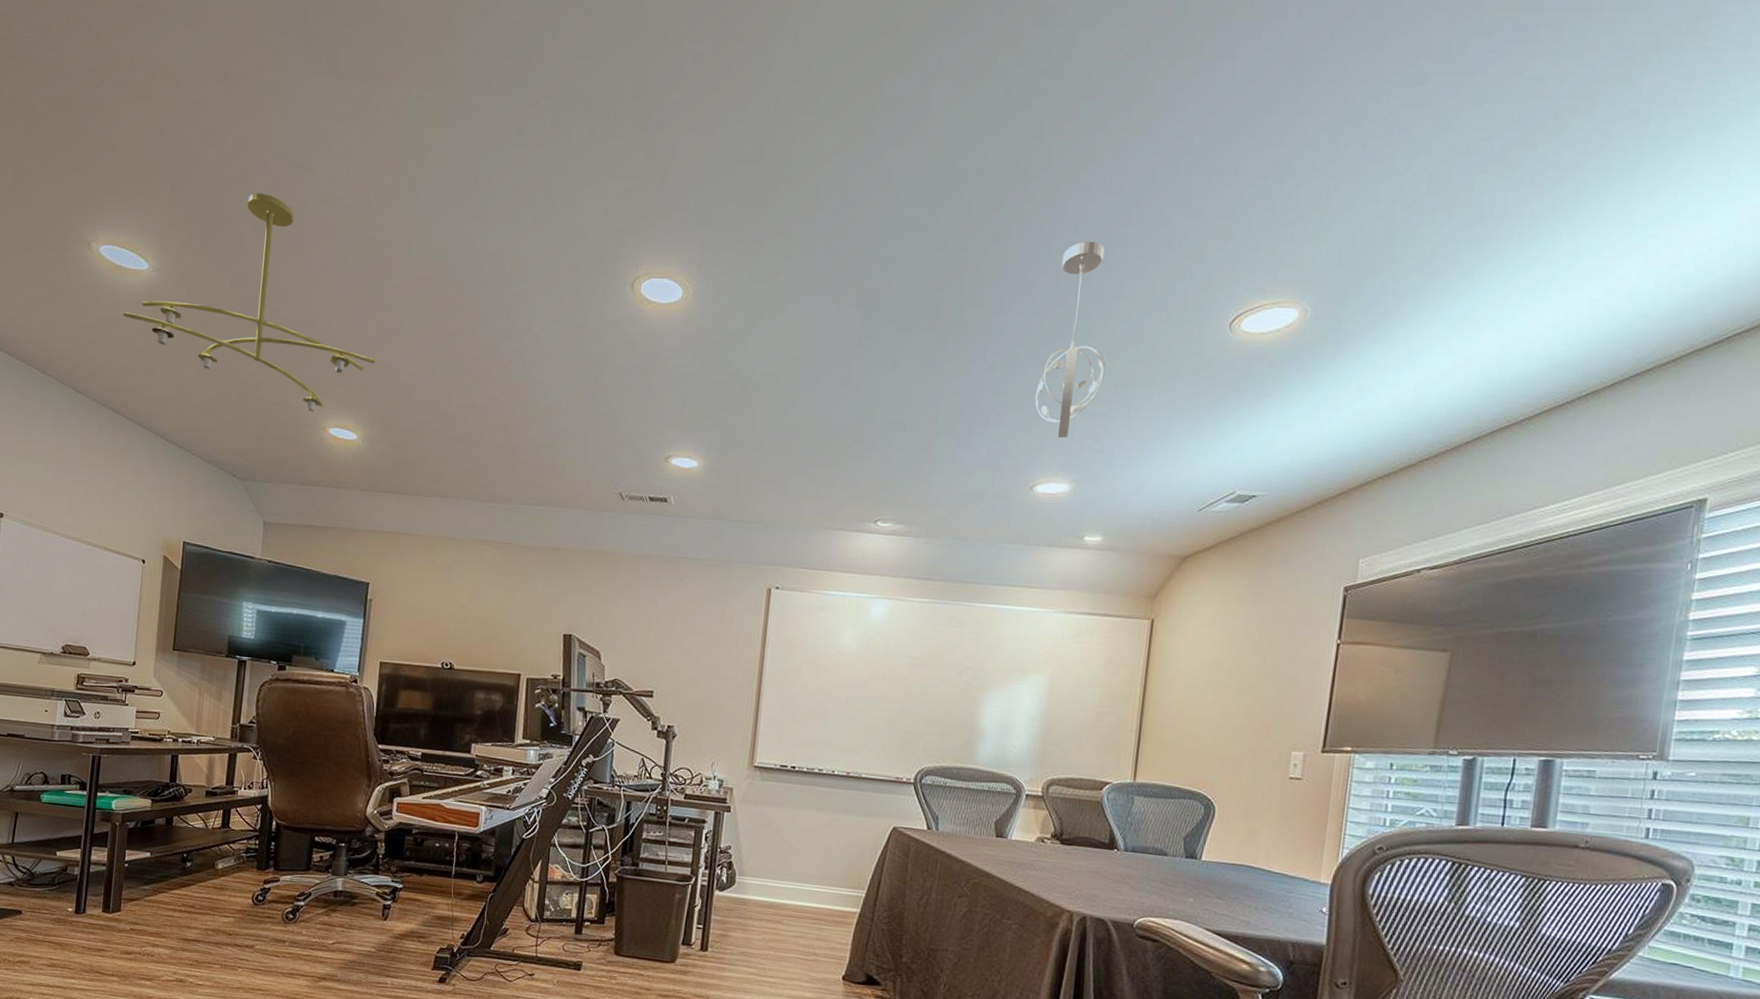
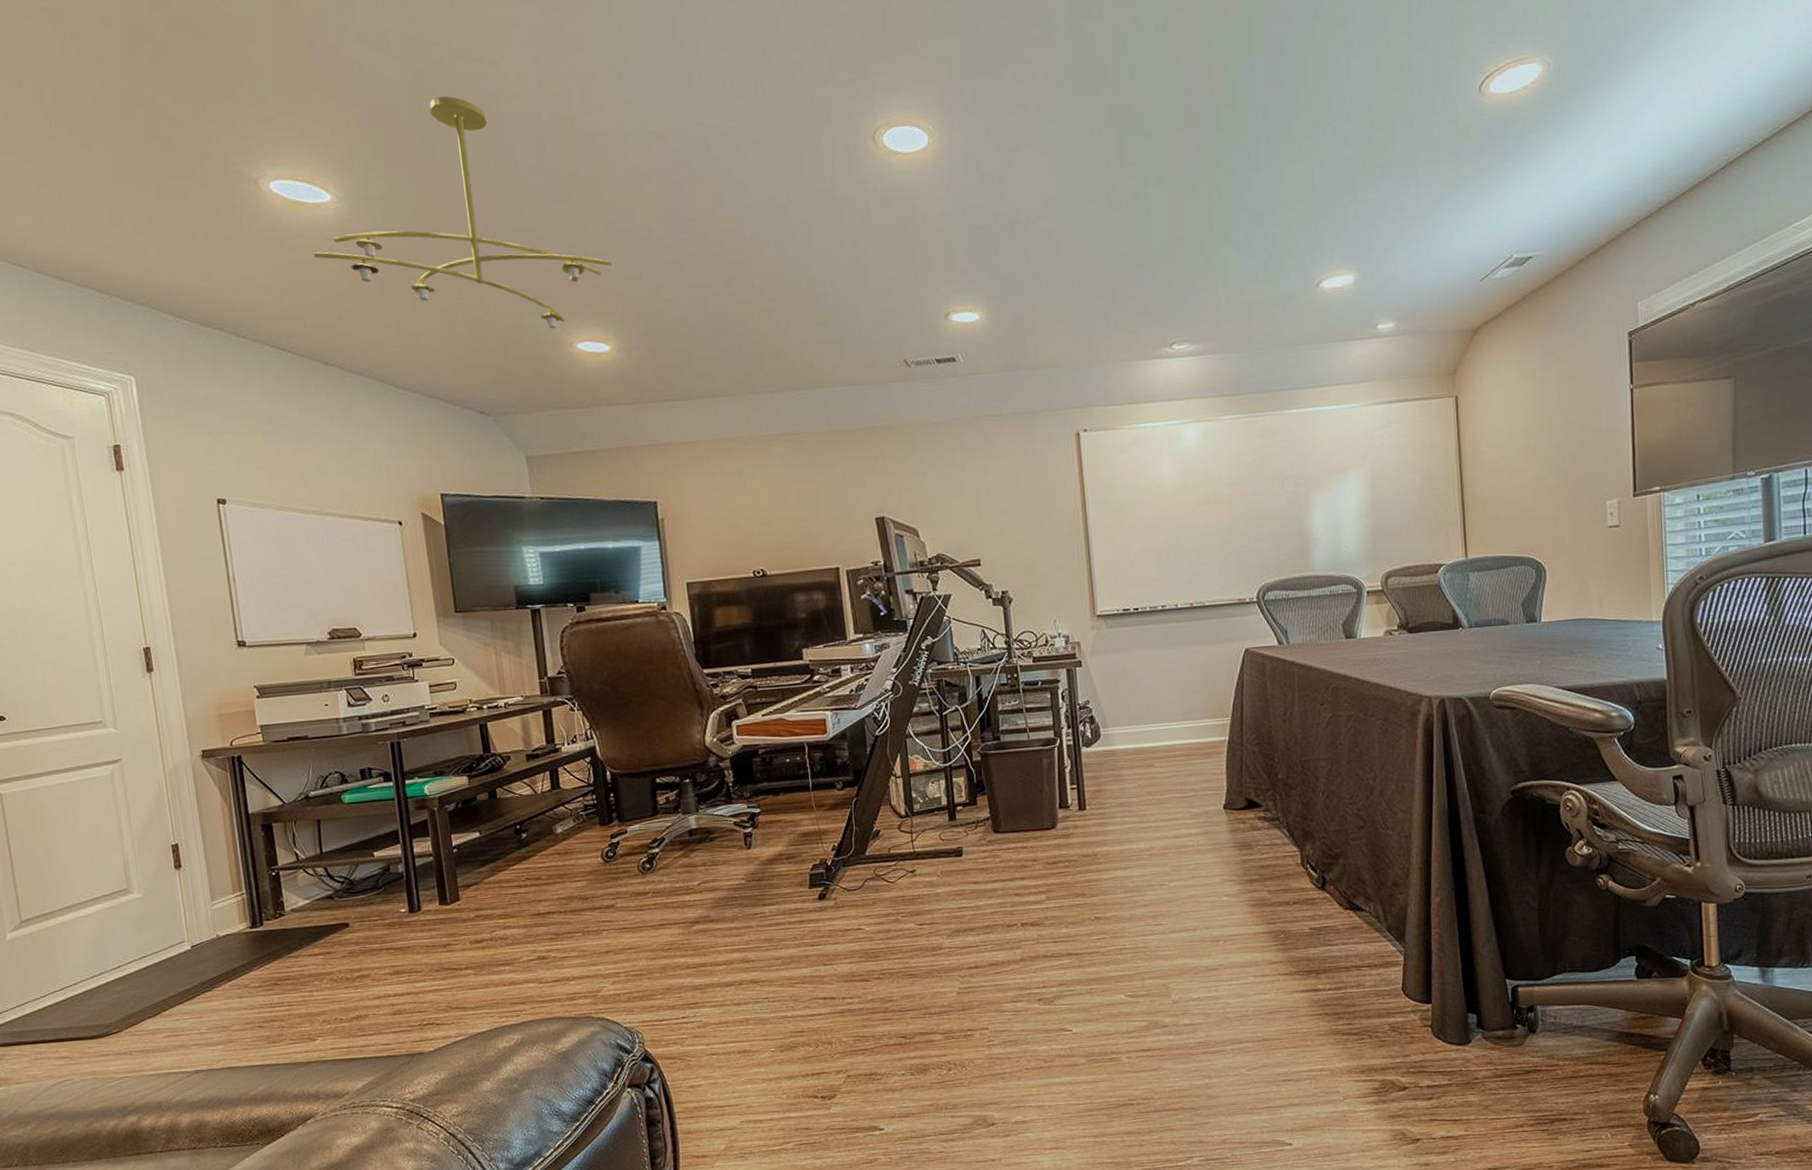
pendant light: present [1035,241,1106,439] -> none [1304,22,1368,230]

